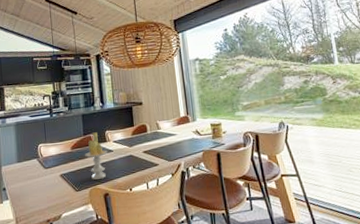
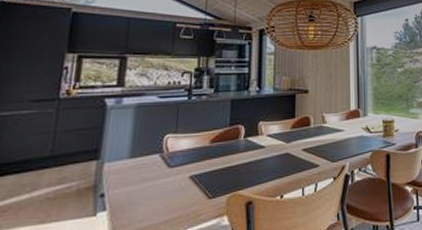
candle: present [85,132,108,180] -> none [228,123,259,183]

